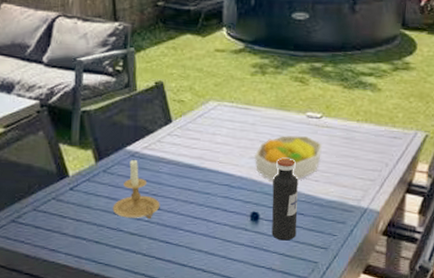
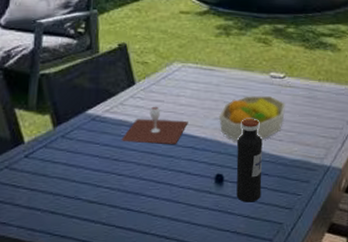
candle holder: present [112,159,160,219] -> none [70,123,122,185]
wine glass: none [159,144,224,182] -> present [121,106,188,144]

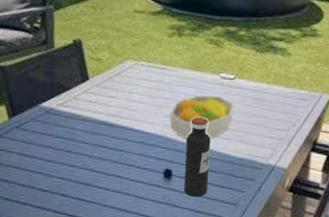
wine glass: present [121,106,188,144] -> none [74,101,140,139]

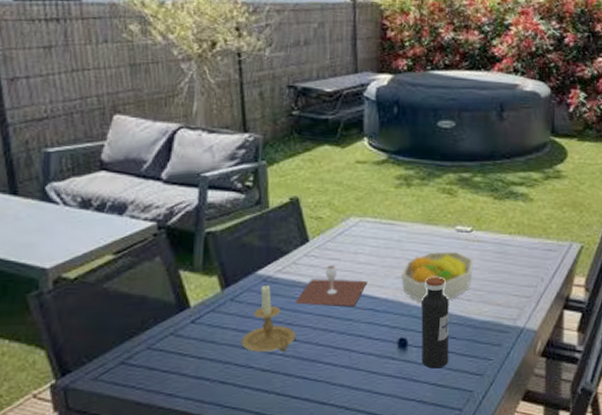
candle holder: none [24,115,74,175] -> present [241,284,296,352]
wine glass: none [74,101,140,139] -> present [295,265,368,306]

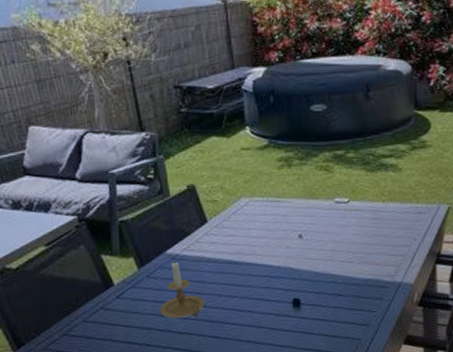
wine glass: present [295,265,368,306] -> none [201,241,262,277]
fruit bowl: present [400,251,474,303] -> none [289,220,354,267]
water bottle: present [421,277,450,369] -> none [310,244,338,323]

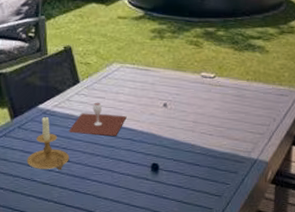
wine glass: none [201,241,262,277] -> present [68,102,127,136]

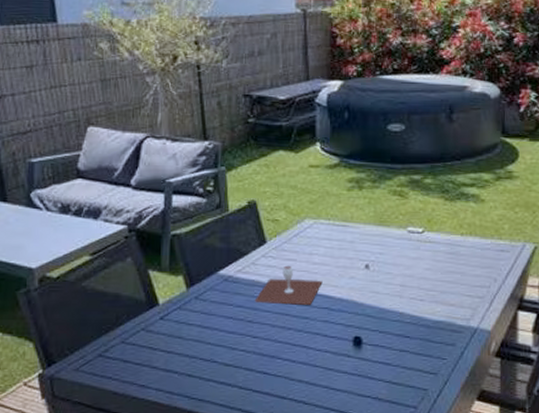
candle holder: present [27,116,70,170] -> none [205,284,256,348]

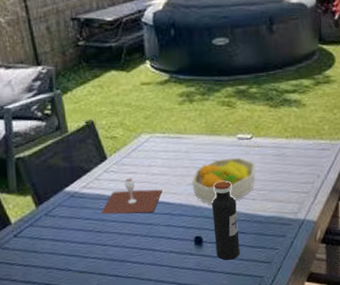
fruit bowl: none [354,252,427,302] -> present [191,157,256,205]
water bottle: none [375,277,403,367] -> present [212,181,240,260]

